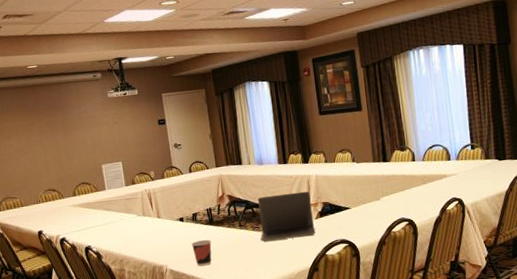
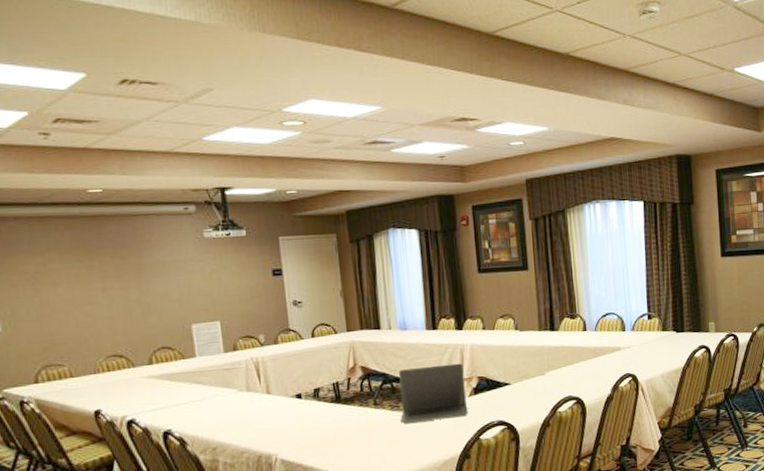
cup: present [191,239,212,267] -> none [310,421,338,455]

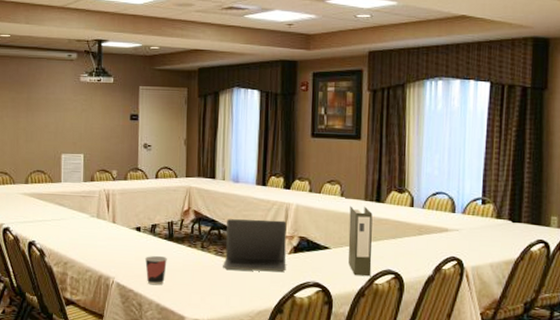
cup: none [310,421,338,455] -> present [144,255,167,286]
binder: none [525,336,554,408] -> present [348,205,373,277]

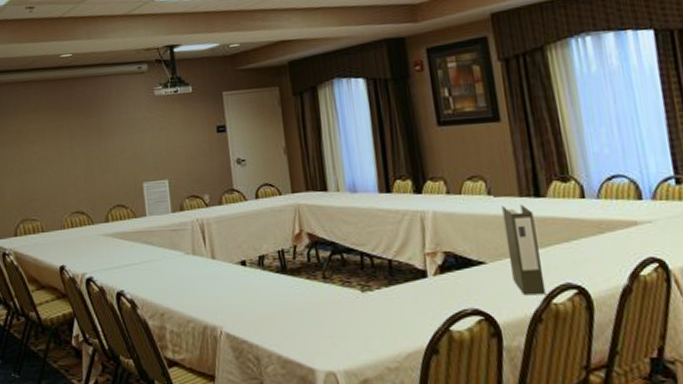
cup: present [144,255,167,286] -> none [255,293,284,332]
laptop computer: present [223,219,287,273] -> none [349,234,434,303]

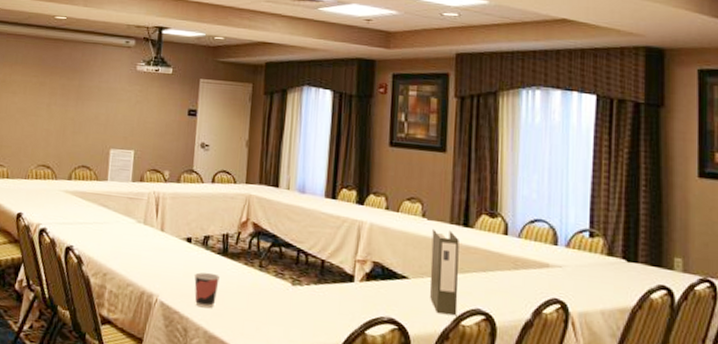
cup: none [255,293,284,332] -> present [193,272,220,309]

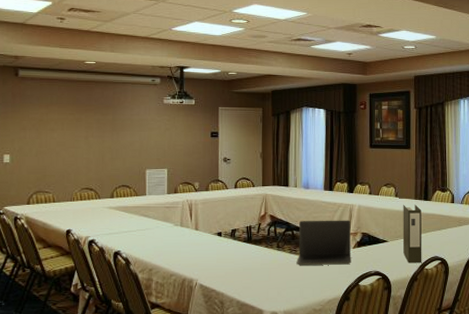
cup: present [193,272,220,309] -> none [225,257,246,284]
laptop computer: none [283,235,359,303] -> present [296,220,351,265]

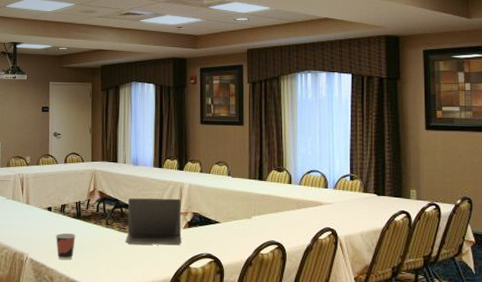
cup: none [225,257,246,284] -> present [55,232,75,260]
binder: present [402,204,422,263] -> none [236,184,257,247]

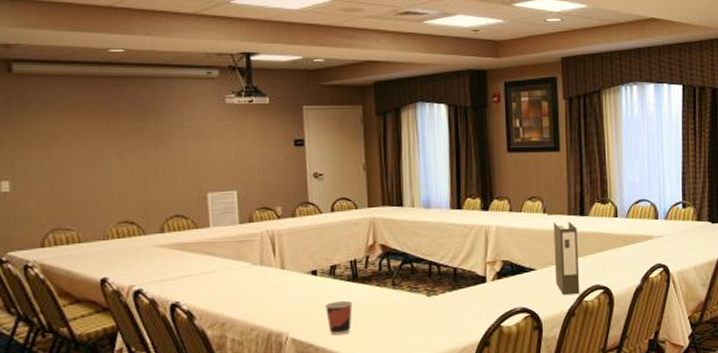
laptop computer: present [125,198,182,246] -> none [419,245,490,306]
binder: none [236,184,257,247] -> present [553,221,580,296]

